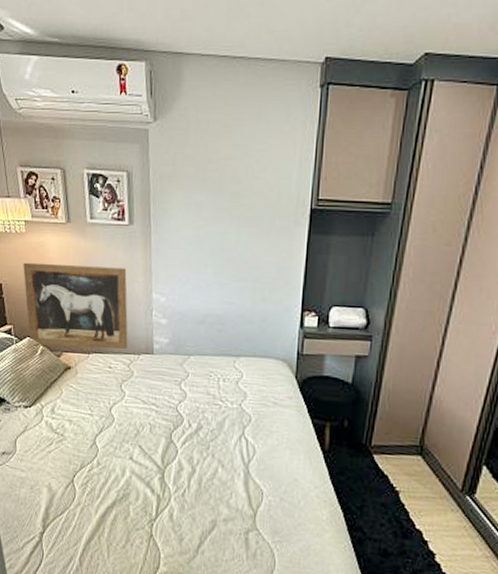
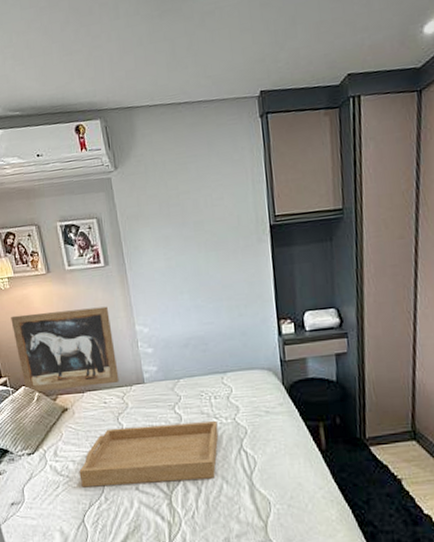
serving tray: none [74,394,222,460] -> present [79,421,219,488]

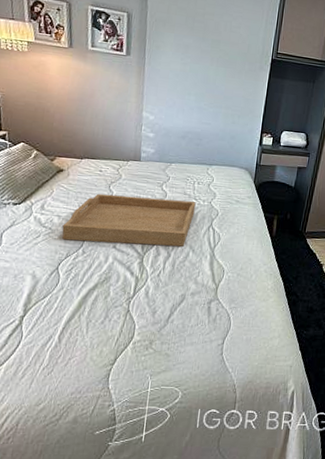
wall art: present [11,306,119,392] -> none [22,77,122,157]

